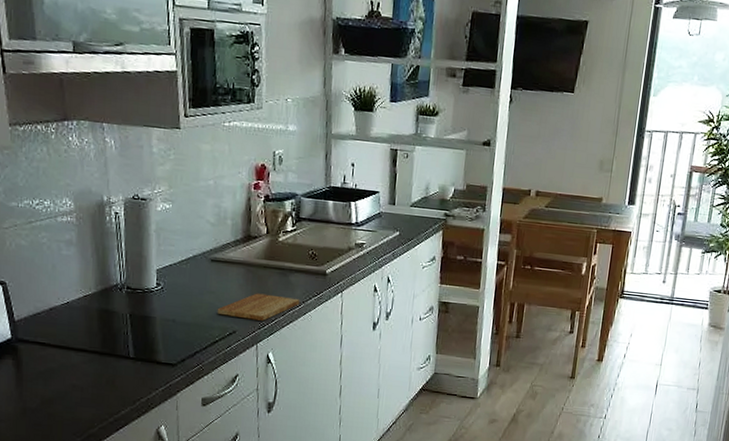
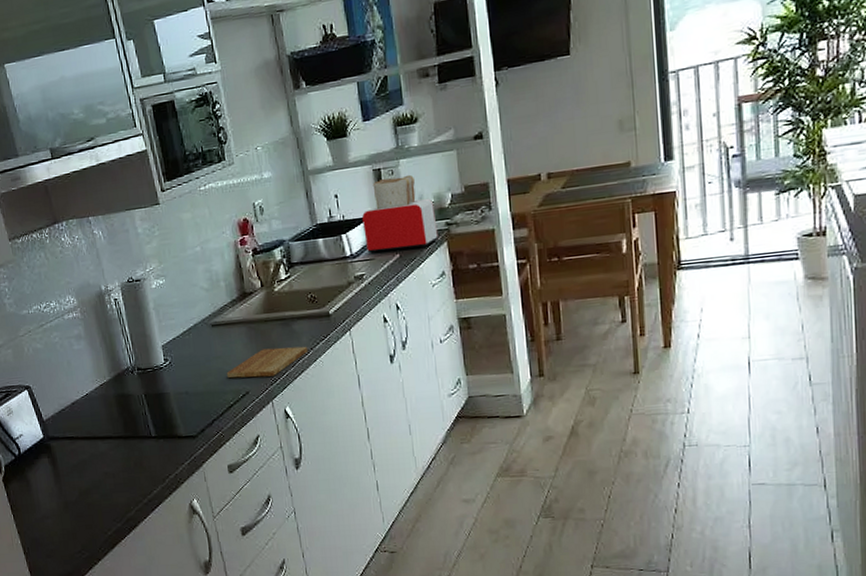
toaster: none [371,160,438,232] -> present [362,174,439,253]

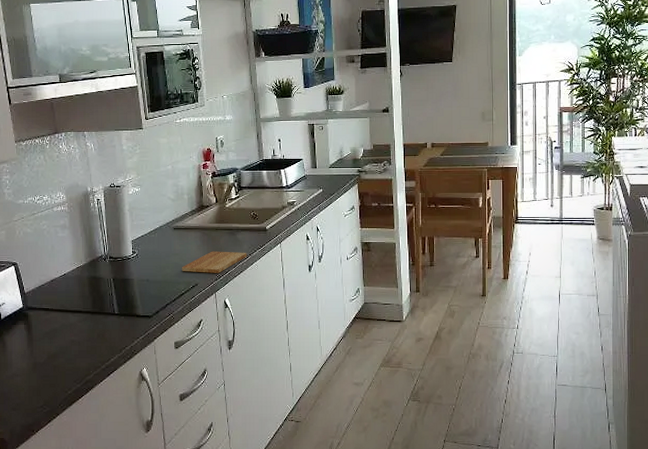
toaster: present [362,174,439,253] -> none [298,131,352,187]

